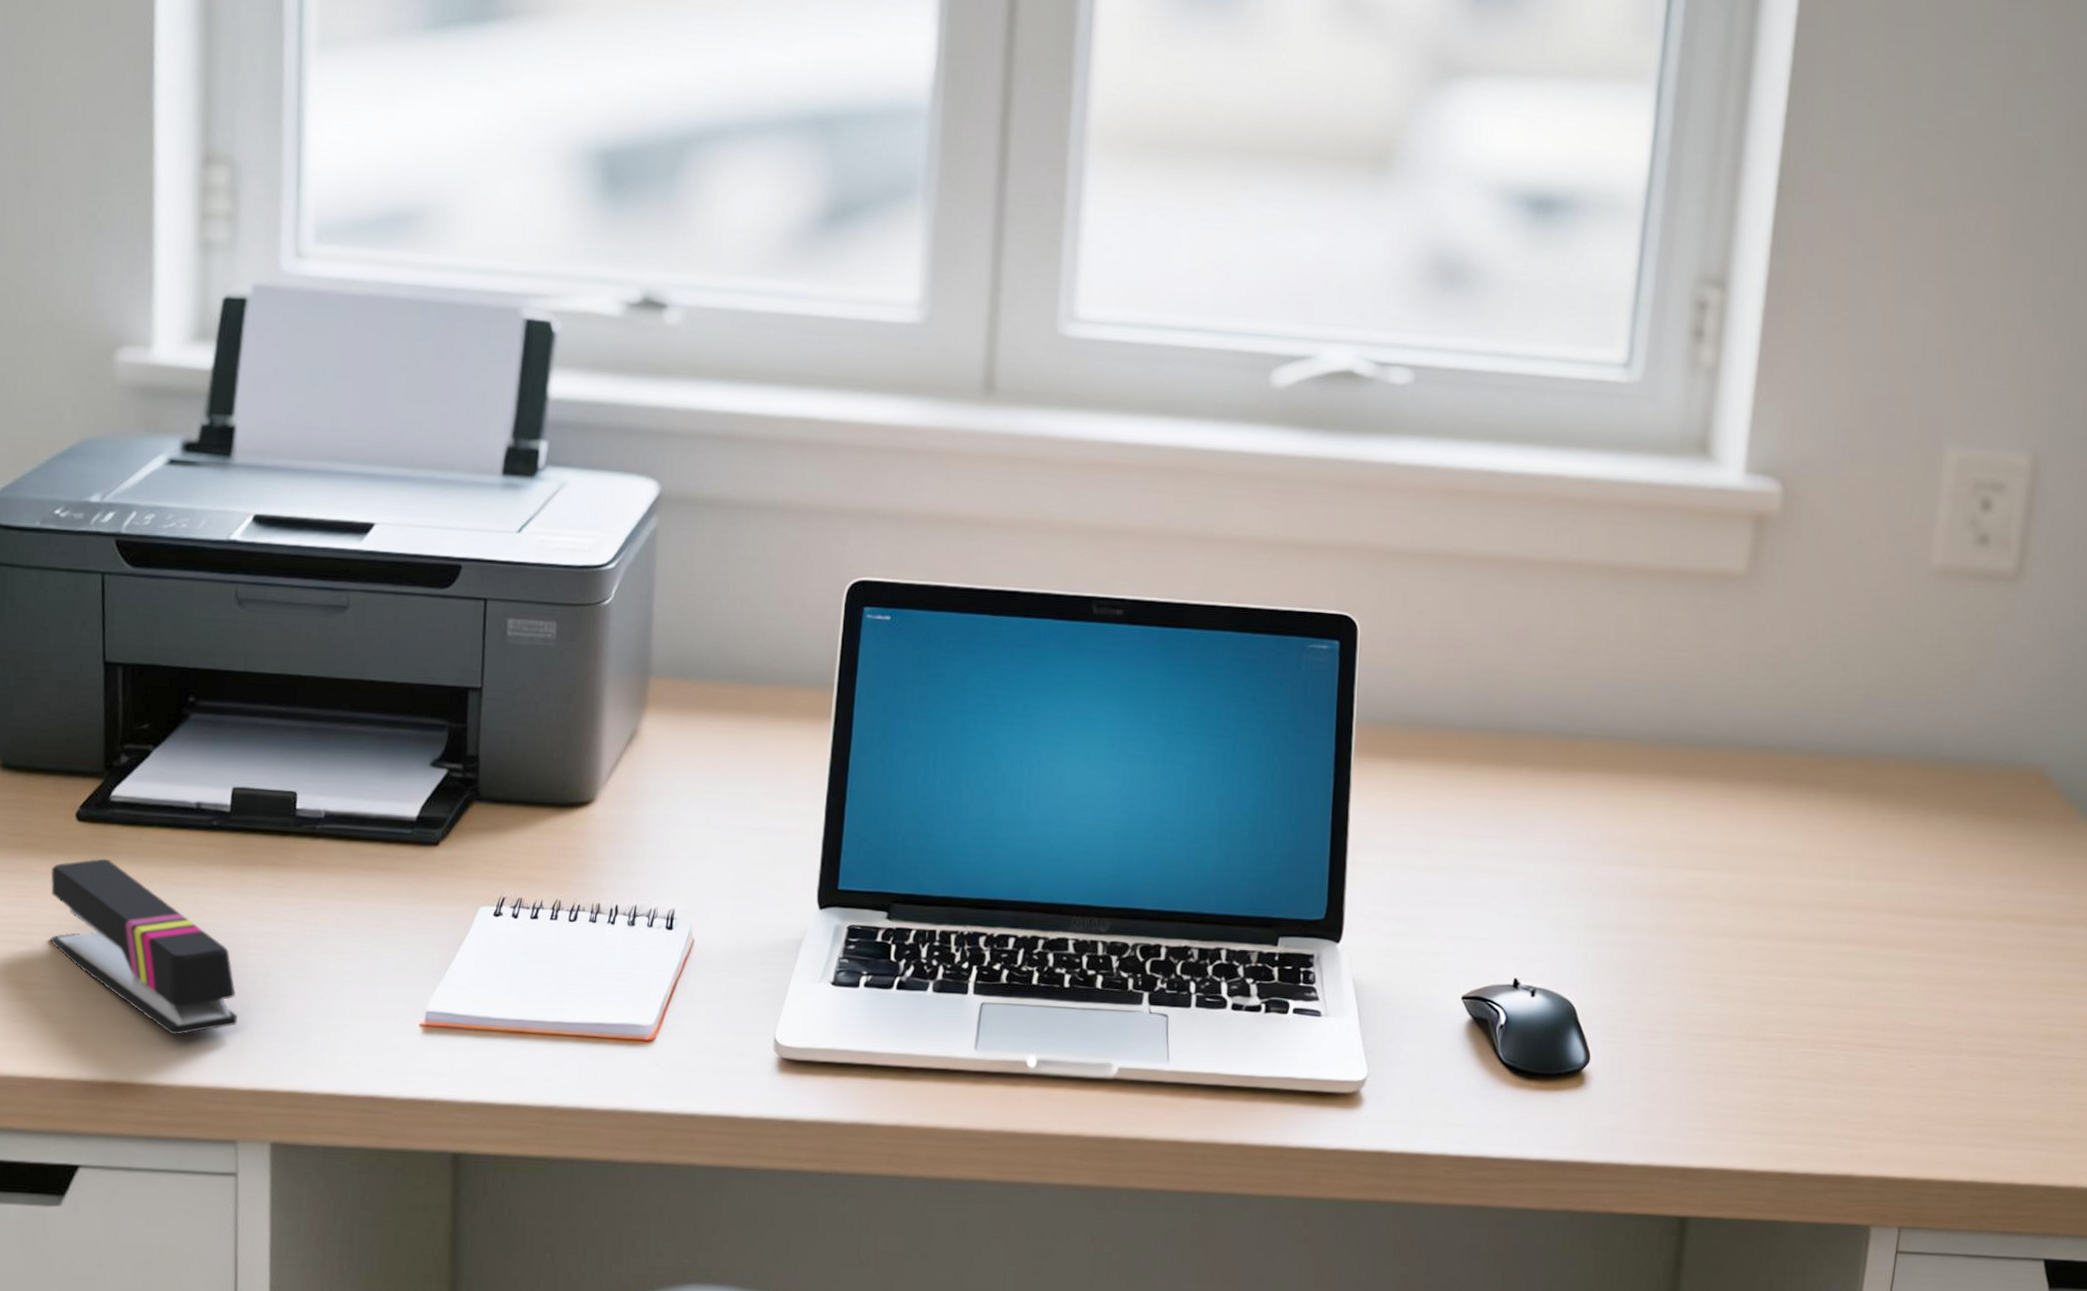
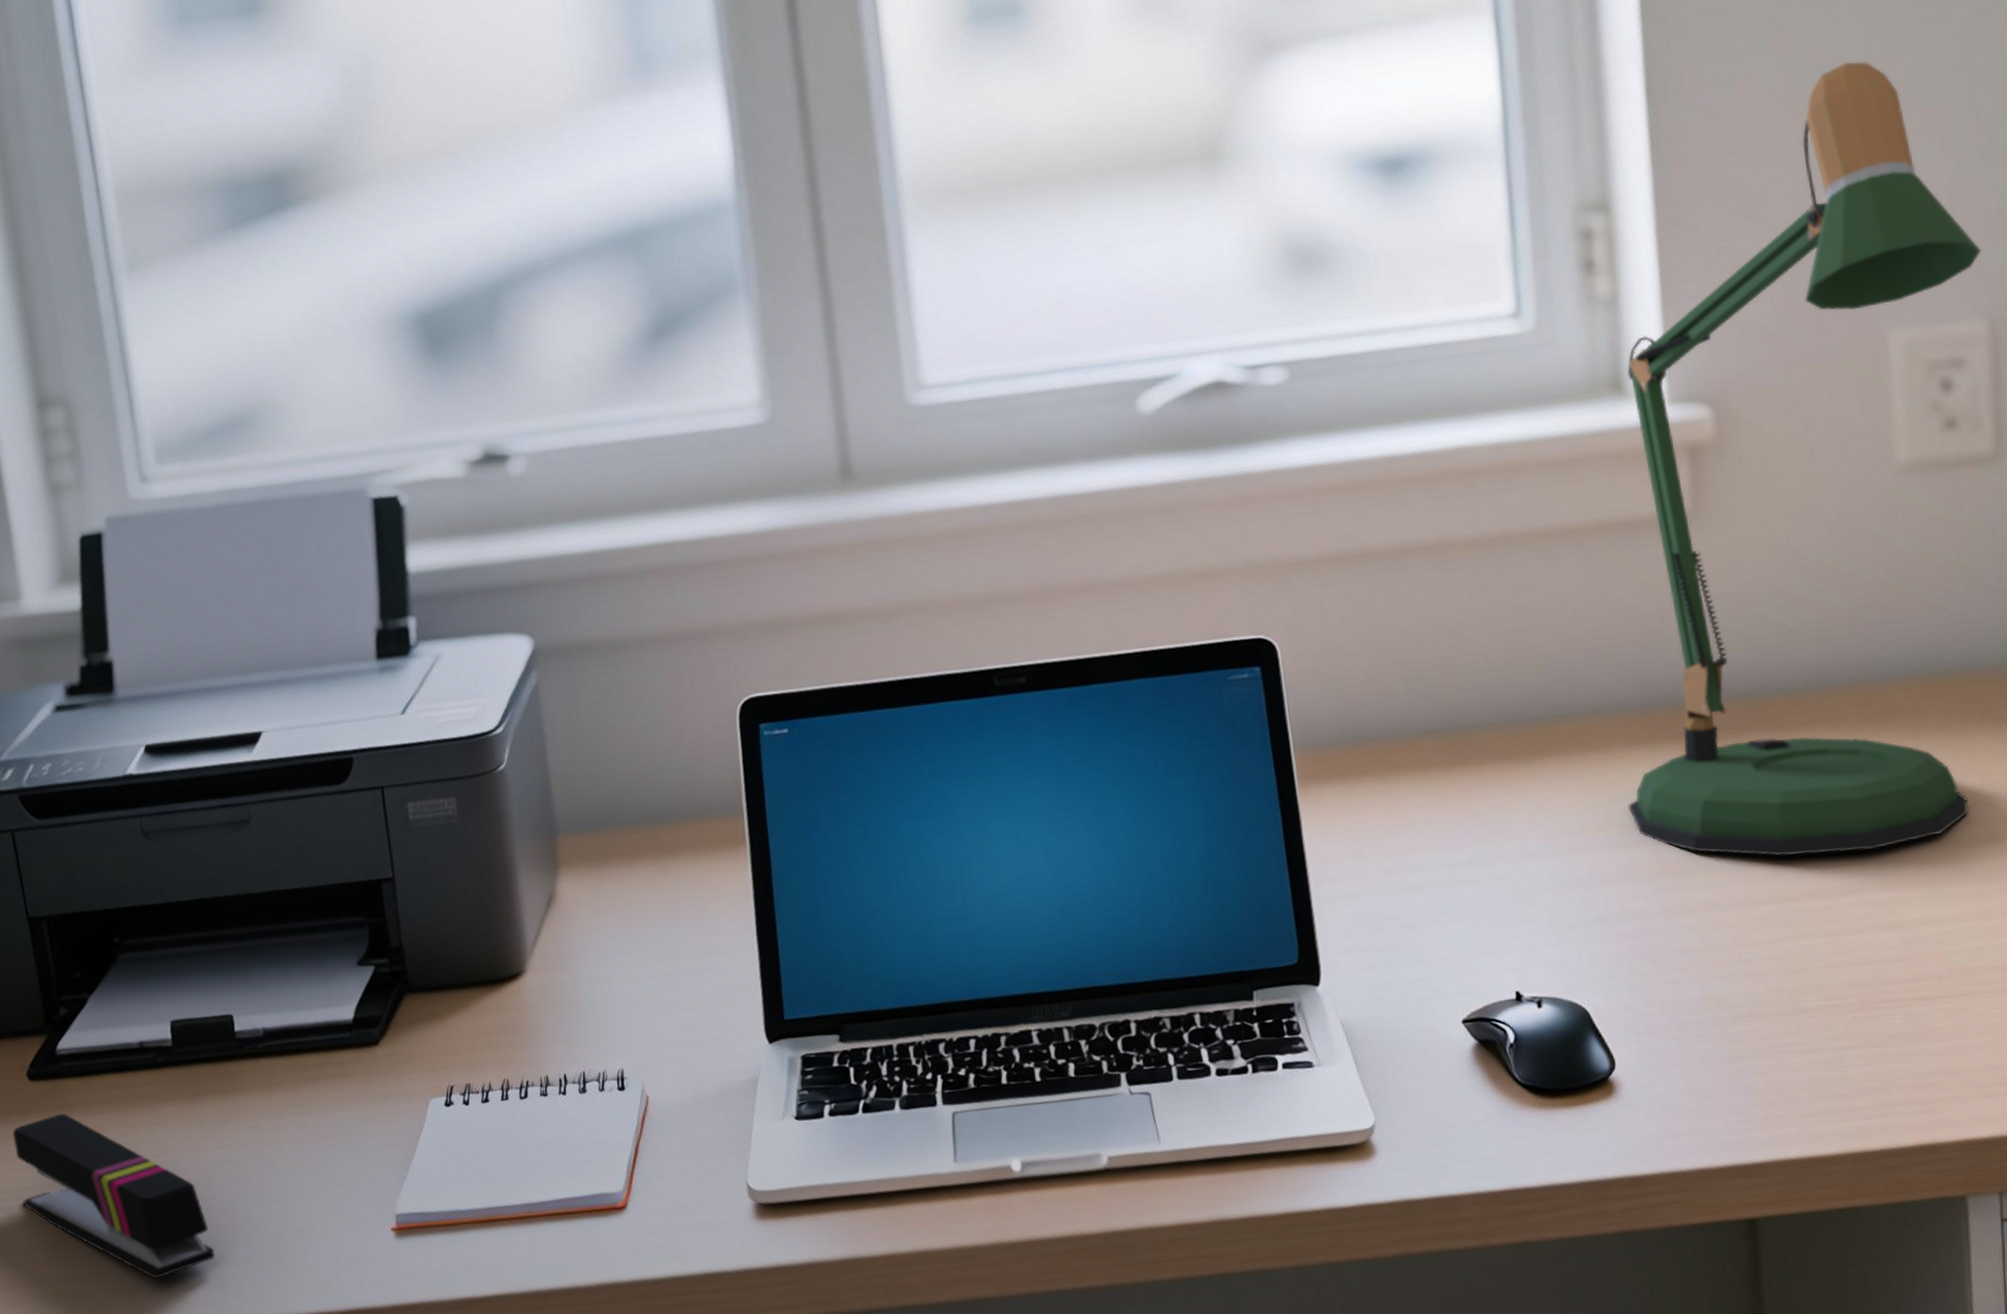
desk lamp: none [1643,198,2038,907] -> present [1627,61,1982,857]

